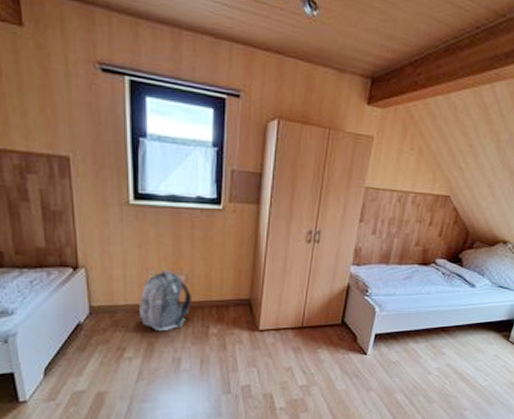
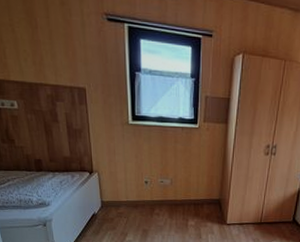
backpack: present [138,270,191,332] -> none [136,175,175,222]

